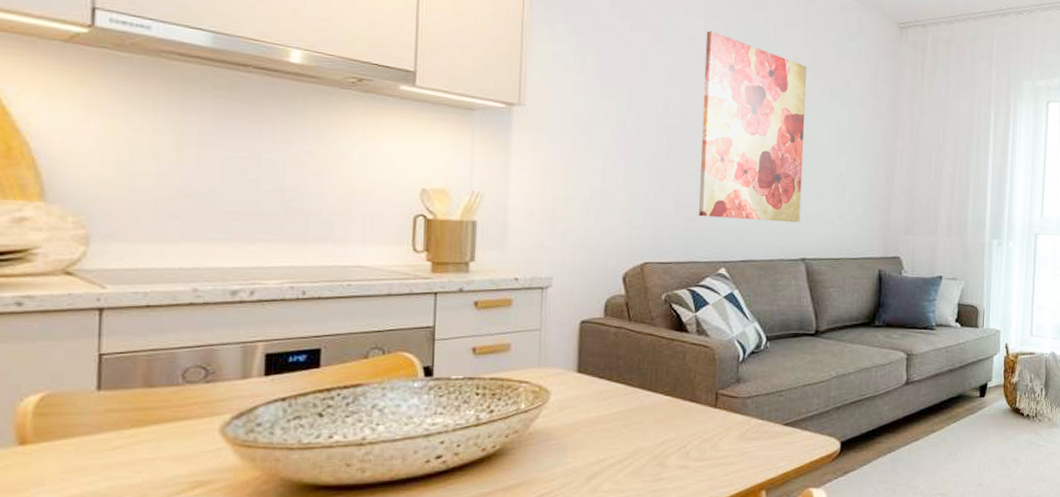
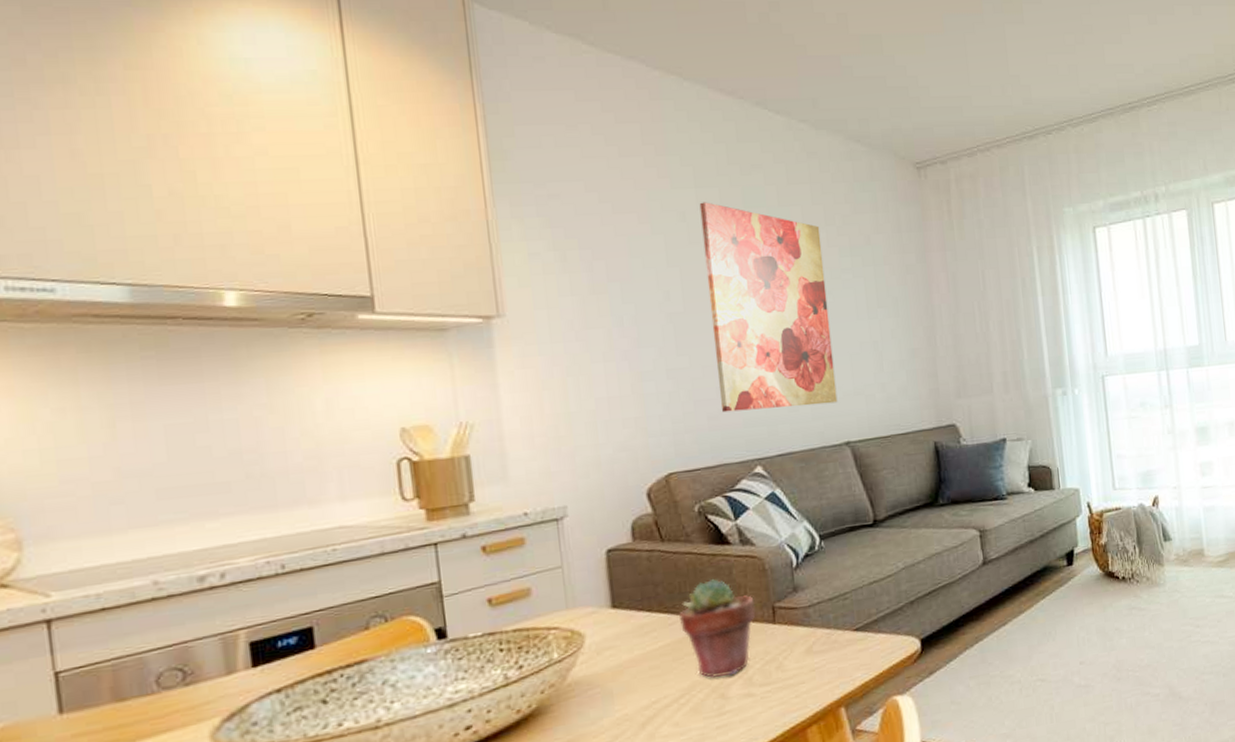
potted succulent: none [634,360,701,448] -> present [679,578,756,678]

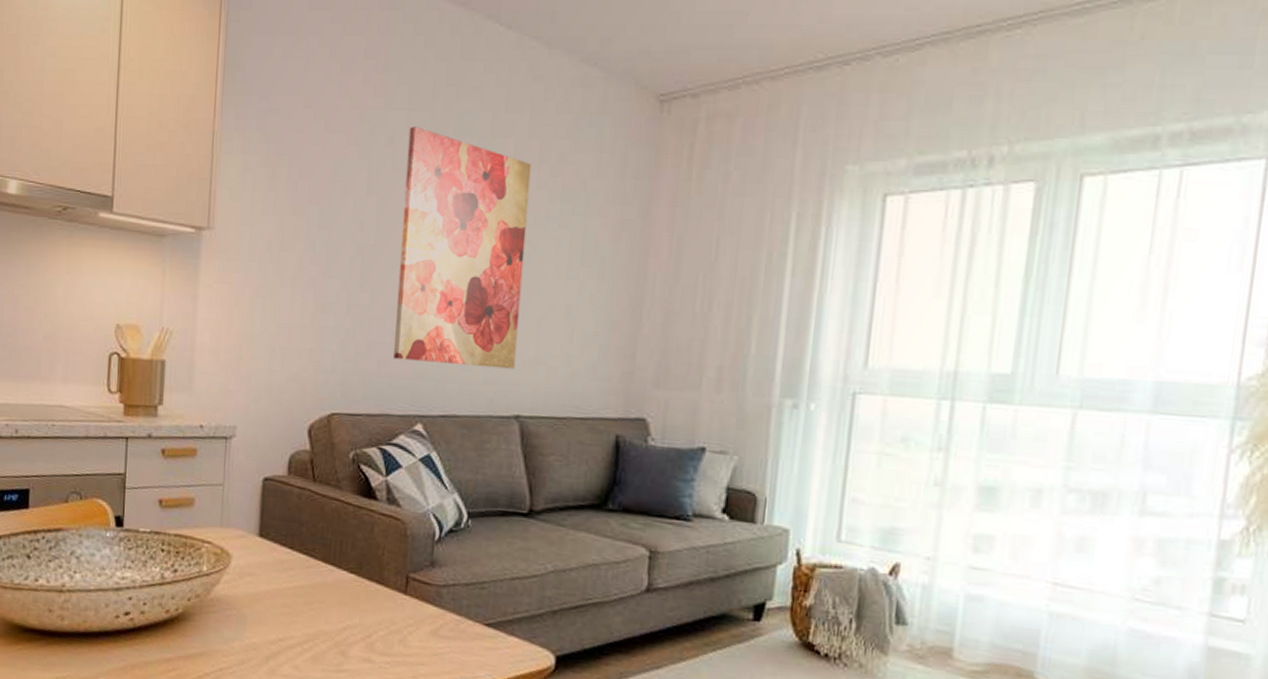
potted succulent: present [679,578,756,678] -> none [316,531,390,636]

